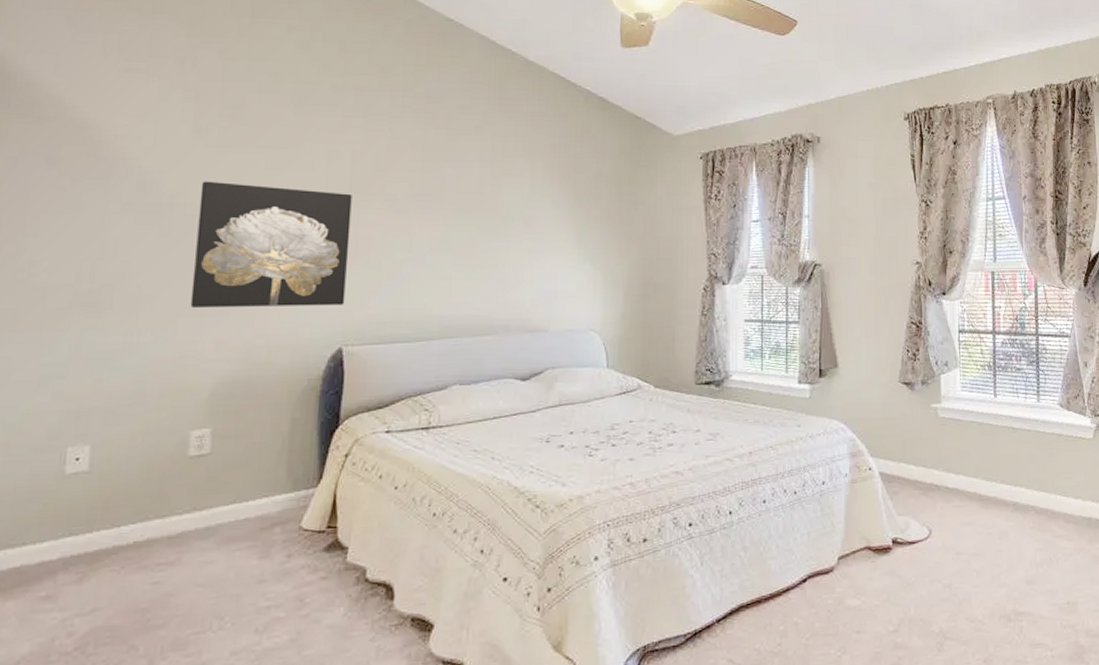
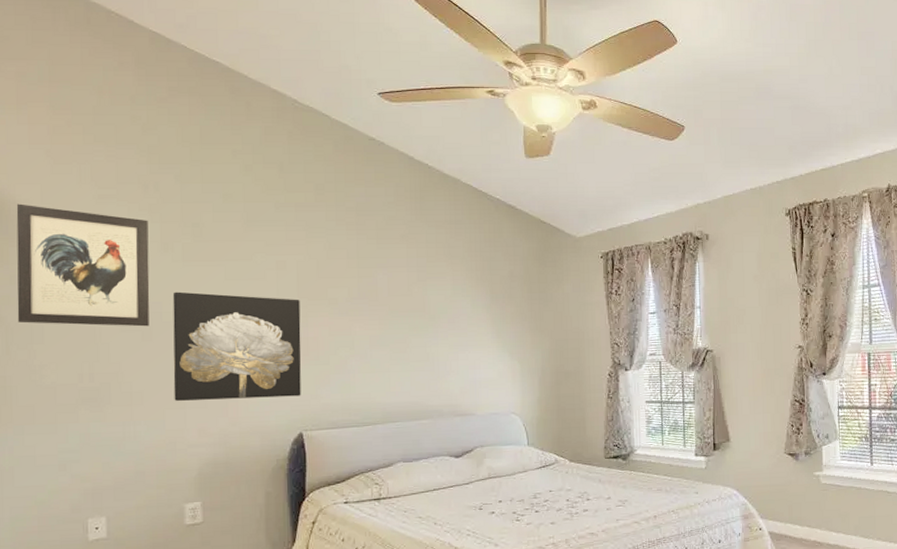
wall art: none [8,75,181,220] -> present [16,203,150,327]

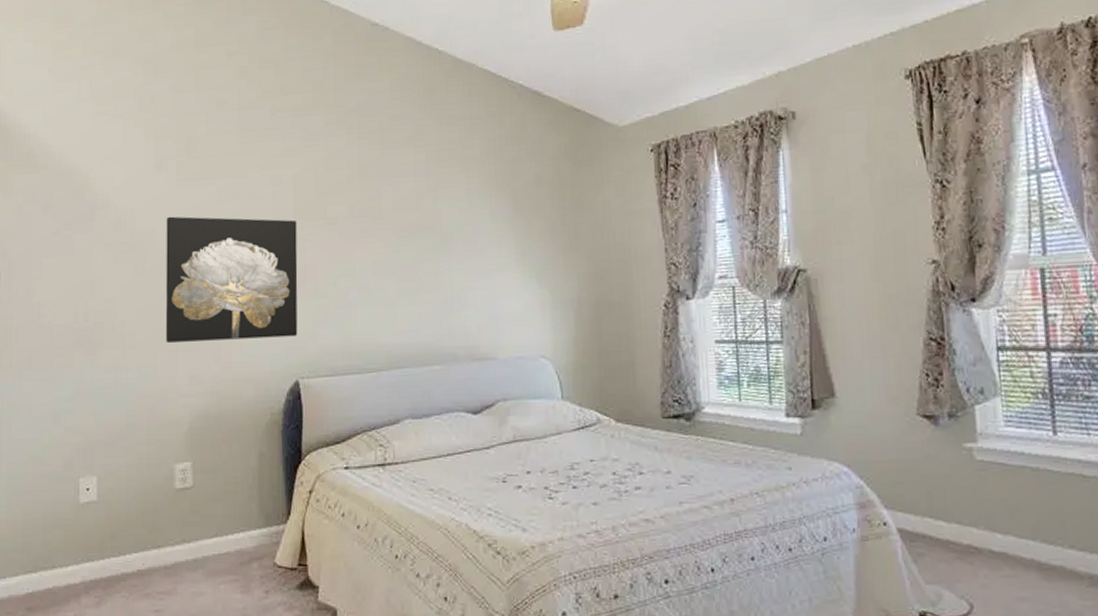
wall art: present [16,203,150,327] -> none [19,127,144,258]

